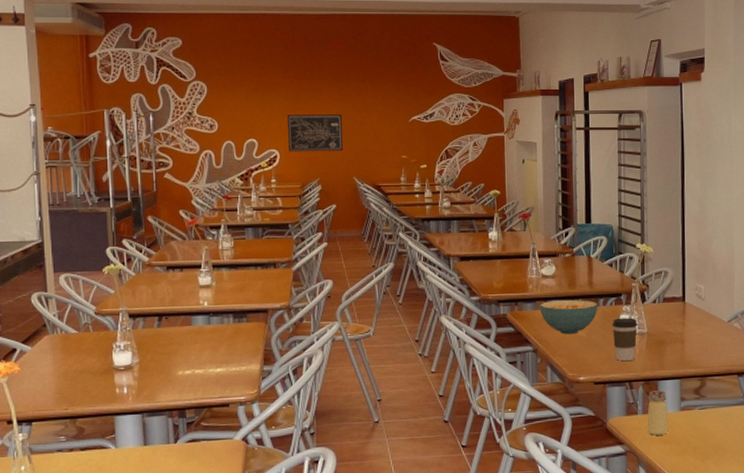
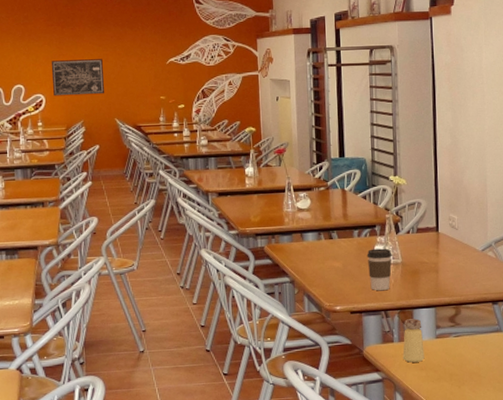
cereal bowl: present [540,299,598,335] -> none [296,231,353,266]

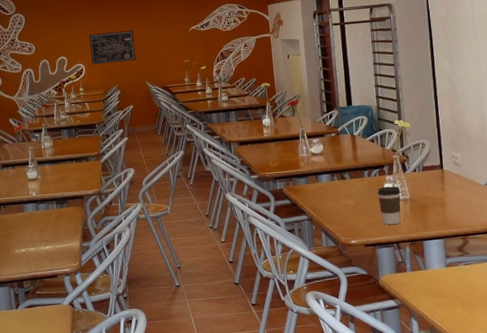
saltshaker: present [402,319,425,363] -> none [415,249,437,290]

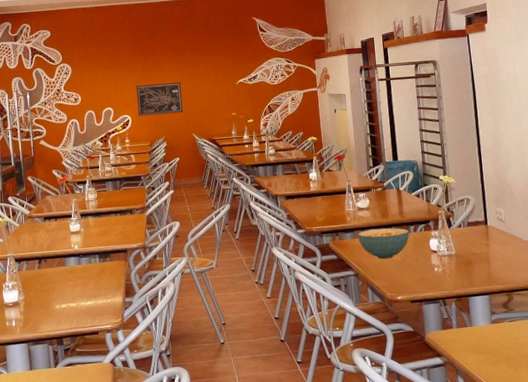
cereal bowl: none [311,173,364,204] -> present [358,228,410,259]
coffee cup: present [377,186,401,225] -> none [423,241,447,281]

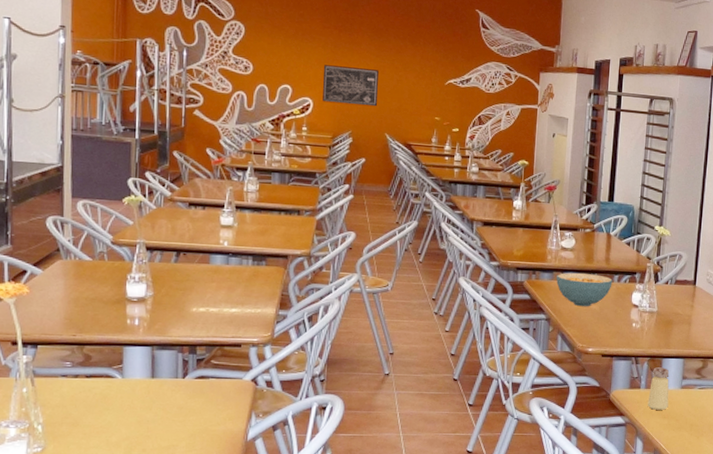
saltshaker: none [461,306,483,347] -> present [647,367,670,410]

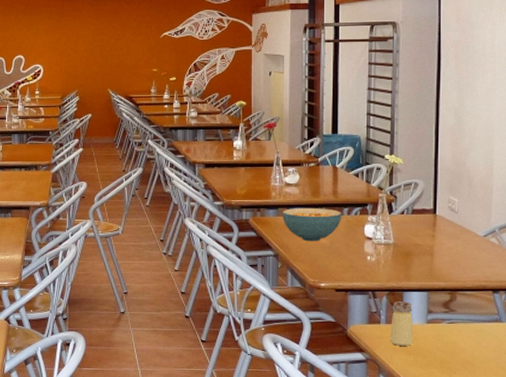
wall art: present [323,65,379,107] -> none [50,32,100,67]

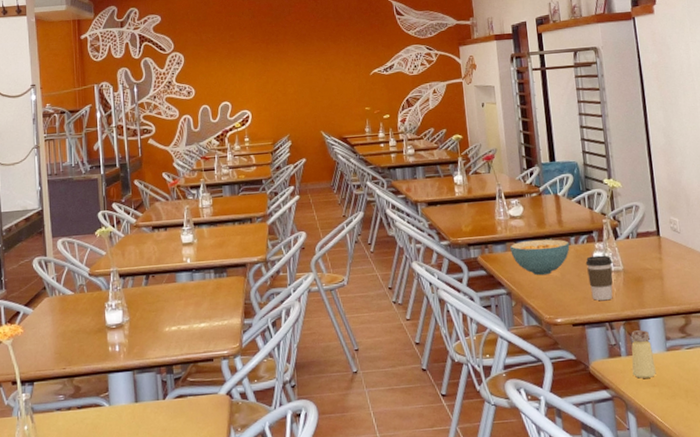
coffee cup: none [356,228,384,271] -> present [585,255,613,301]

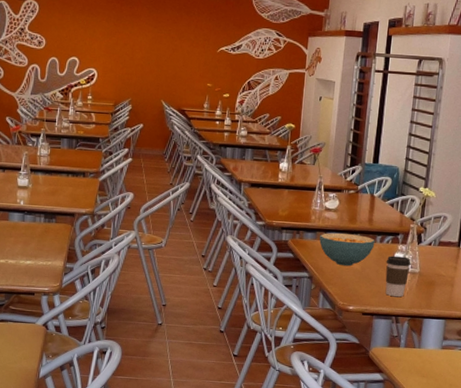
saltshaker: present [631,330,656,379] -> none [406,327,430,369]

